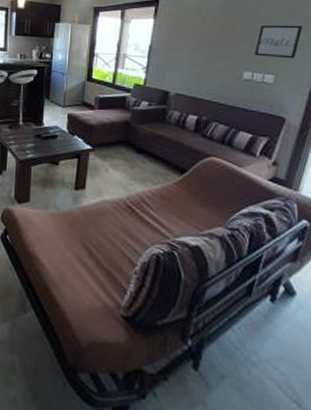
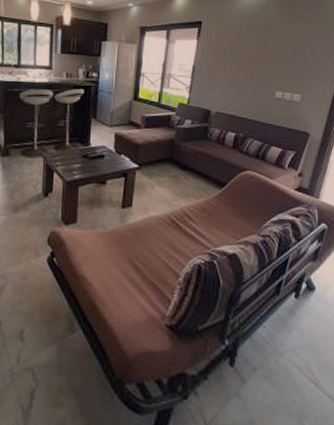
wall art: present [254,25,303,59] -> none [285,48,325,80]

